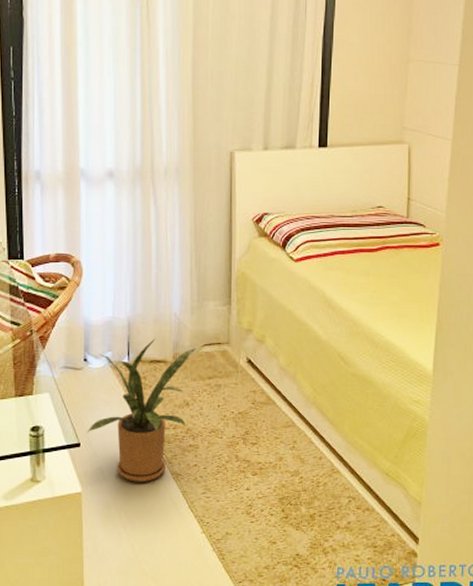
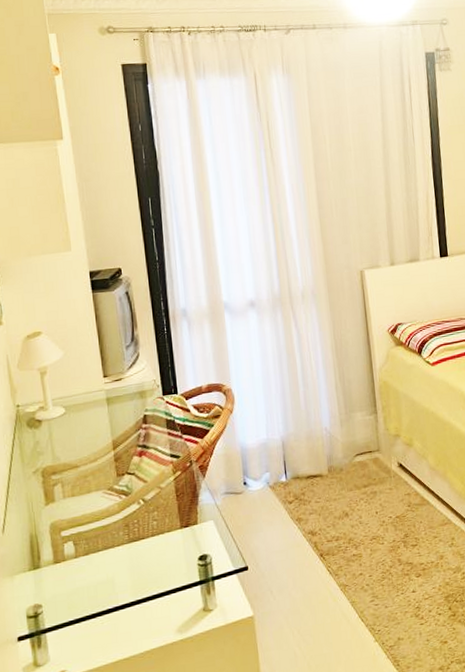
house plant: present [87,338,197,482] -> none [253,454,350,599]

